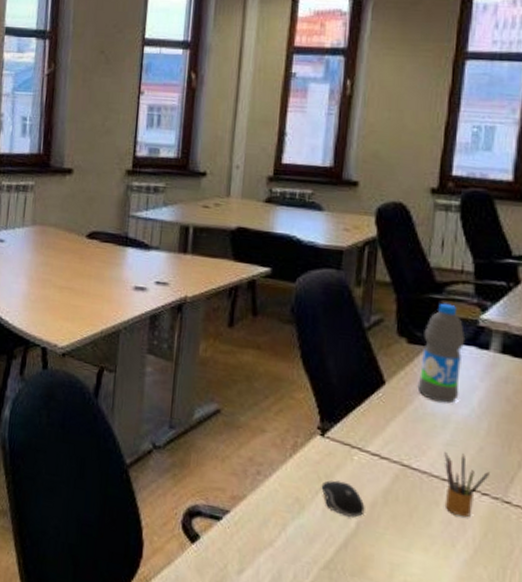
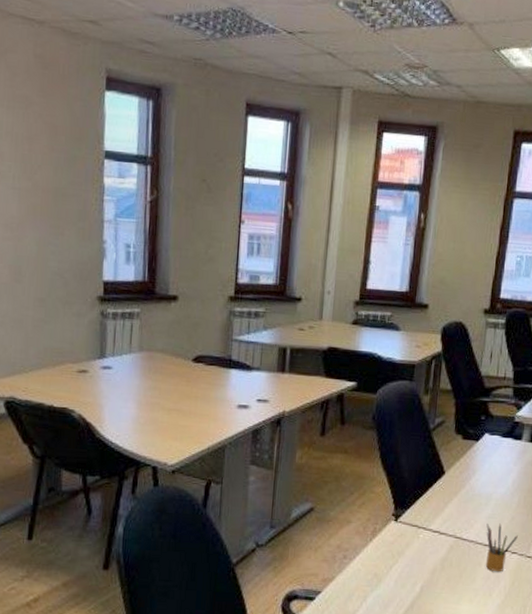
computer mouse: present [321,480,365,518] -> none [394,556,427,583]
water bottle: present [417,303,466,404] -> none [468,404,505,485]

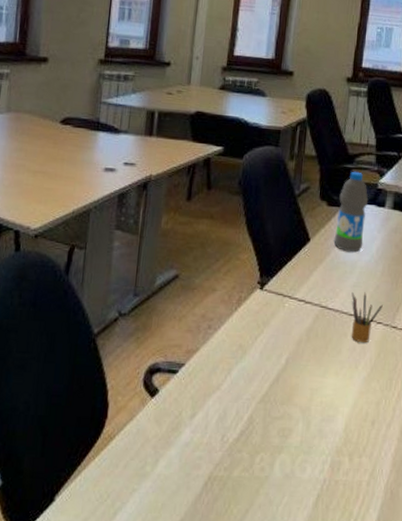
water bottle: none [468,404,505,485] -> present [333,171,369,253]

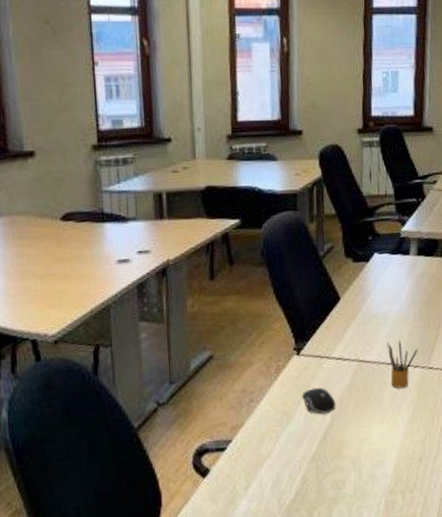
computer mouse: none [259,326,293,355] -> present [302,387,336,415]
water bottle: present [333,171,369,253] -> none [363,223,393,305]

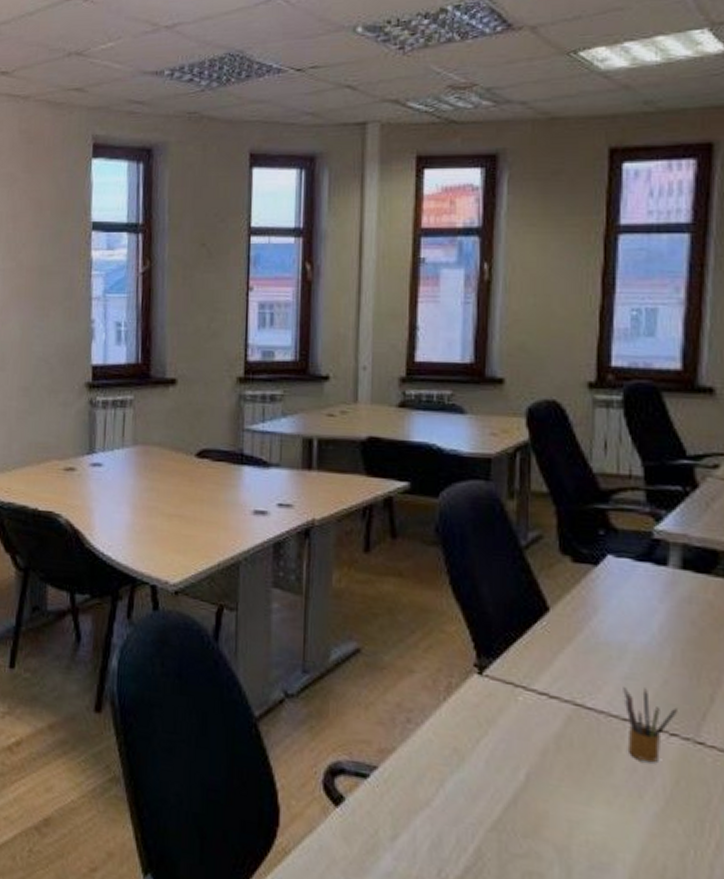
computer mouse: present [302,387,336,415] -> none [482,725,535,769]

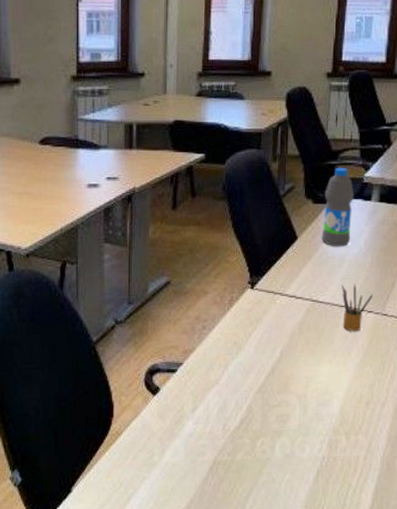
water bottle: none [587,513,639,630] -> present [321,167,355,247]

